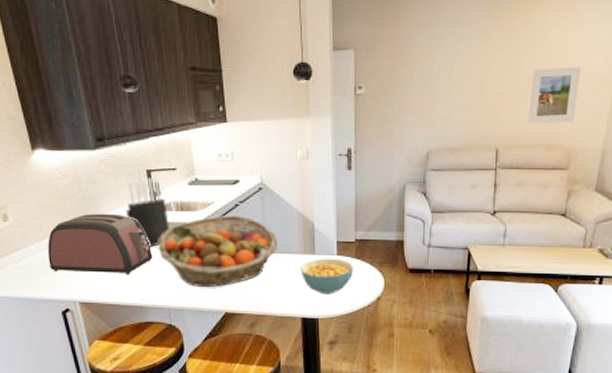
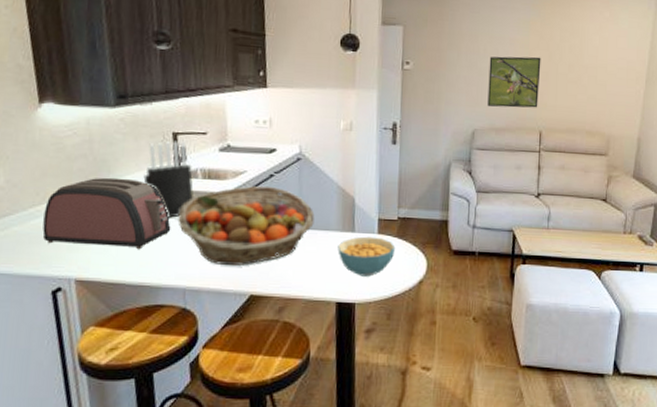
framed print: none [442,70,499,126] -> present [487,56,541,108]
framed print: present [528,67,581,124] -> none [569,58,616,111]

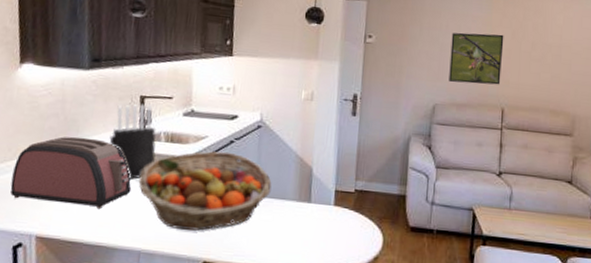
cereal bowl: present [338,236,396,277] -> none [293,207,352,250]

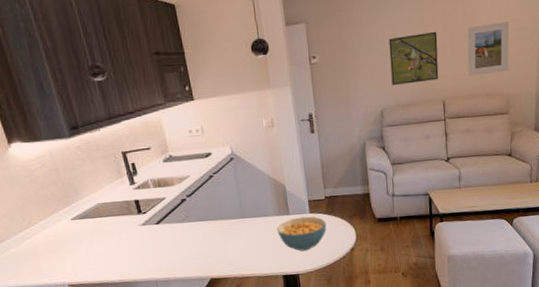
toaster: present [10,136,132,208] -> none [32,196,136,259]
knife block: present [109,104,157,179] -> none [104,158,149,224]
fruit basket: present [138,151,272,231] -> none [139,185,254,257]
cereal bowl: none [293,207,352,250] -> present [277,216,327,251]
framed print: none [533,37,581,91] -> present [467,22,509,76]

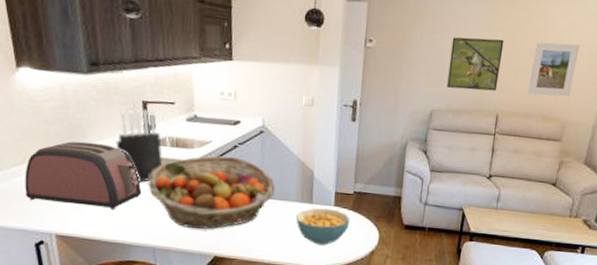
toaster: none [32,196,136,259] -> present [25,141,142,209]
knife block: none [104,158,149,224] -> present [116,109,162,182]
fruit basket: none [139,185,254,257] -> present [148,155,275,229]

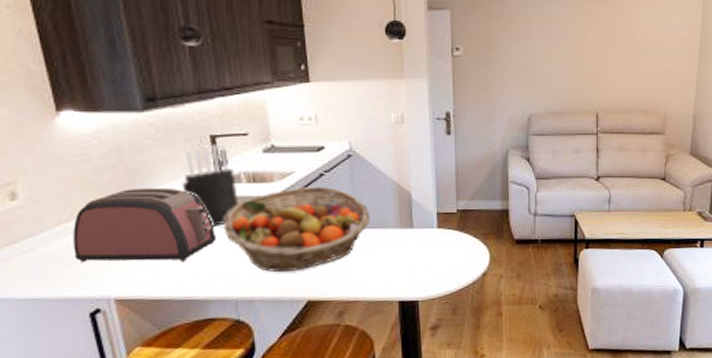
cereal bowl: present [296,208,350,245] -> none [397,231,457,273]
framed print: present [447,37,504,91] -> none [542,36,594,91]
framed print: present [528,42,580,97] -> none [624,36,669,90]

